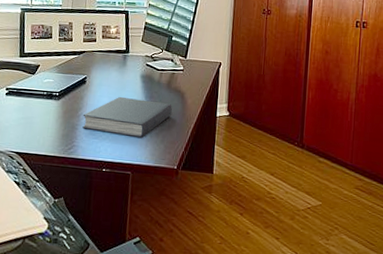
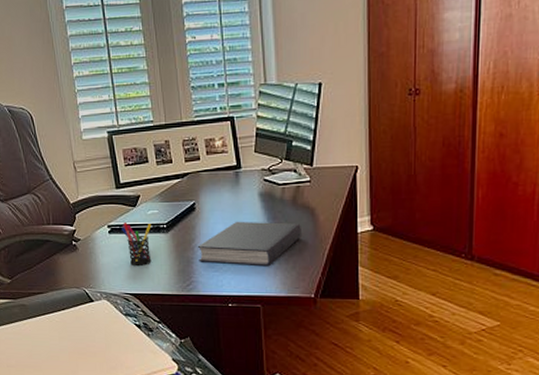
pen holder: none [18,86,46,127] -> present [122,221,152,265]

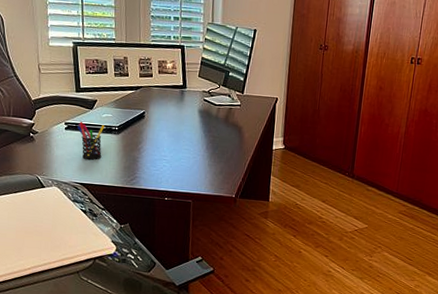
book: present [197,221,301,267] -> none [143,130,230,170]

